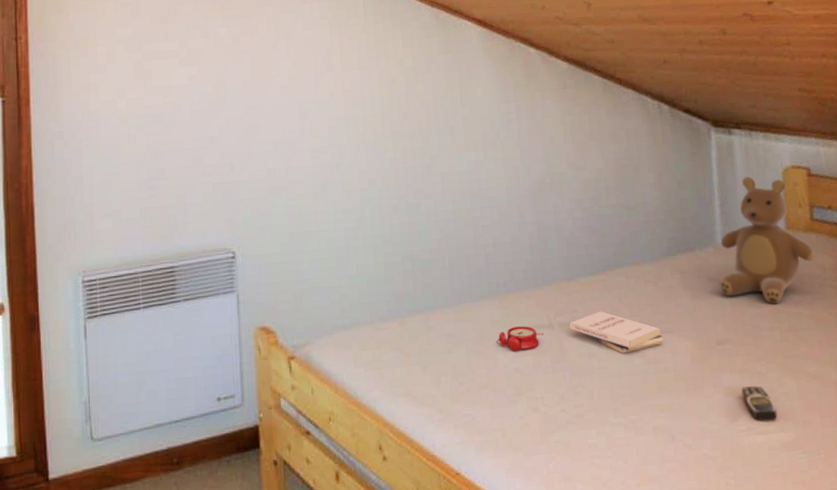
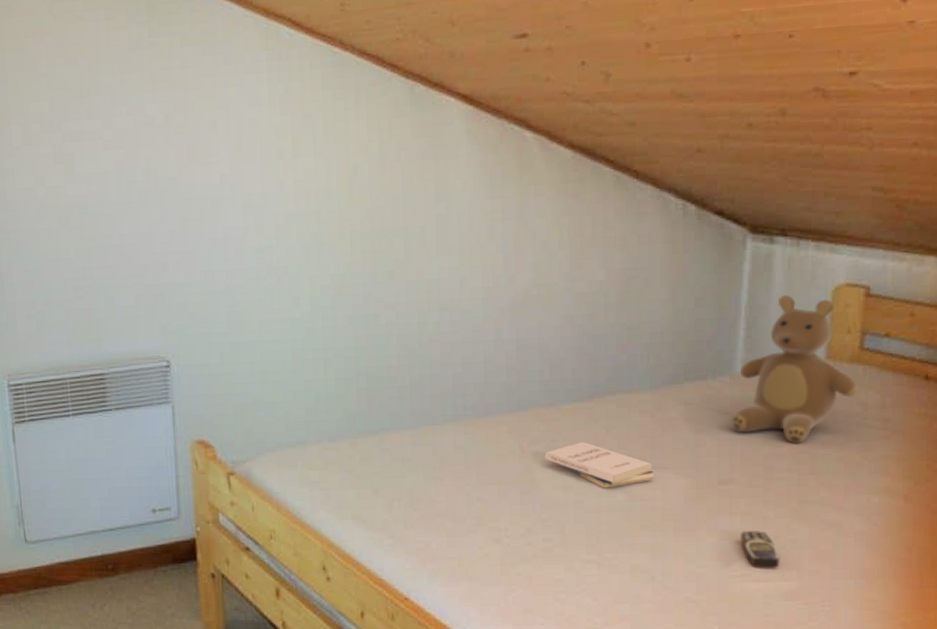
alarm clock: present [496,326,543,351] -> none [458,453,513,479]

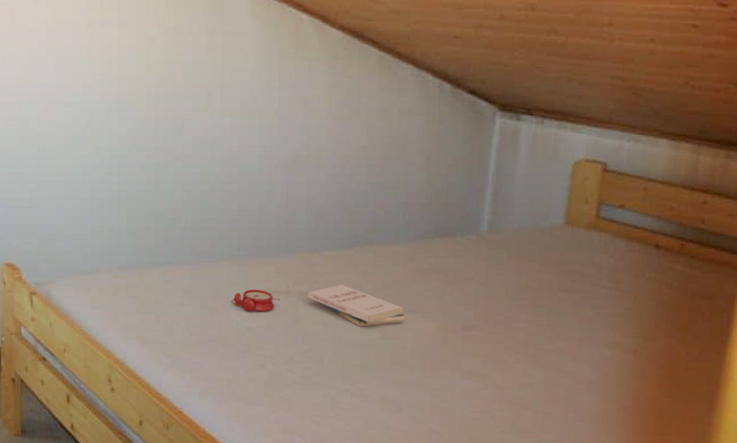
alarm clock: none [458,453,513,479] -> present [231,289,280,312]
teddy bear: present [731,295,858,444] -> none [476,167,594,298]
mobile phone: present [740,531,780,567] -> none [481,373,517,407]

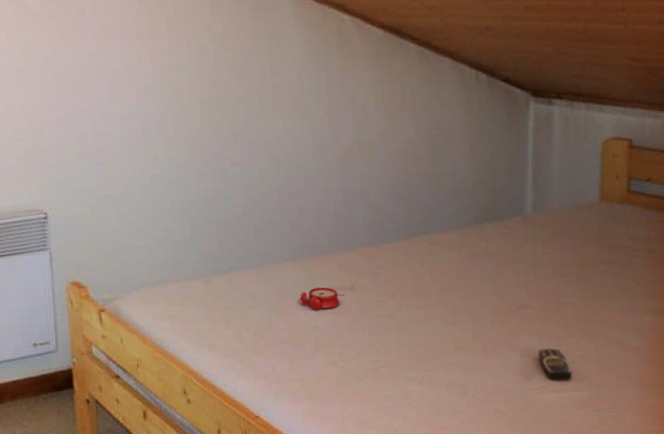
books: present [307,284,406,327] -> none [370,275,464,315]
mobile phone: none [481,373,517,407] -> present [538,348,572,380]

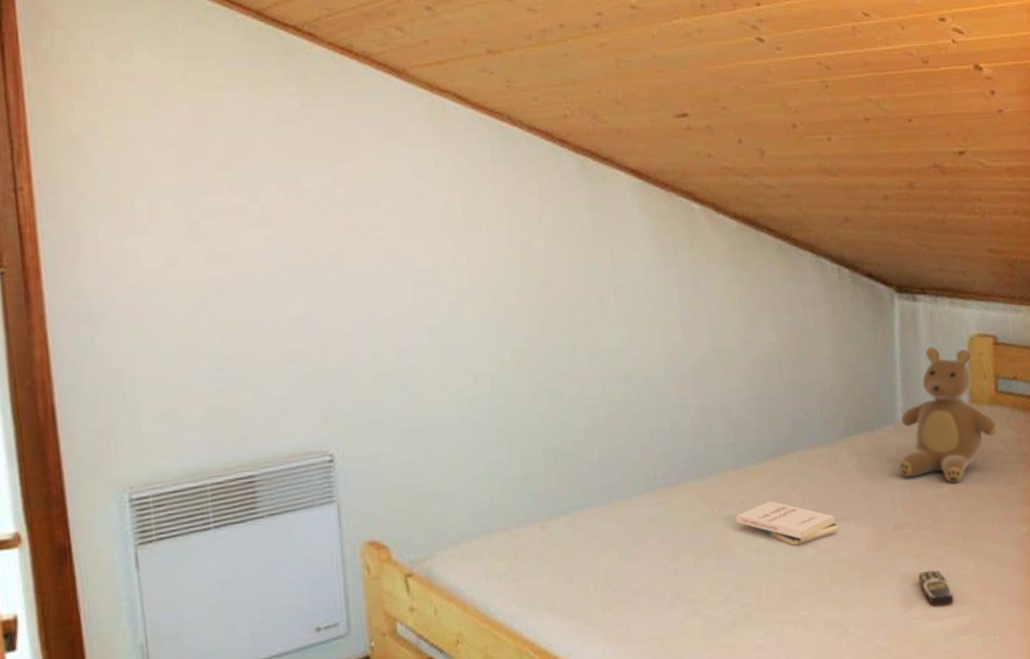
alarm clock: present [298,287,344,310] -> none [653,522,707,551]
books: none [370,275,464,315] -> present [735,500,838,546]
teddy bear: none [524,148,628,273] -> present [898,347,999,484]

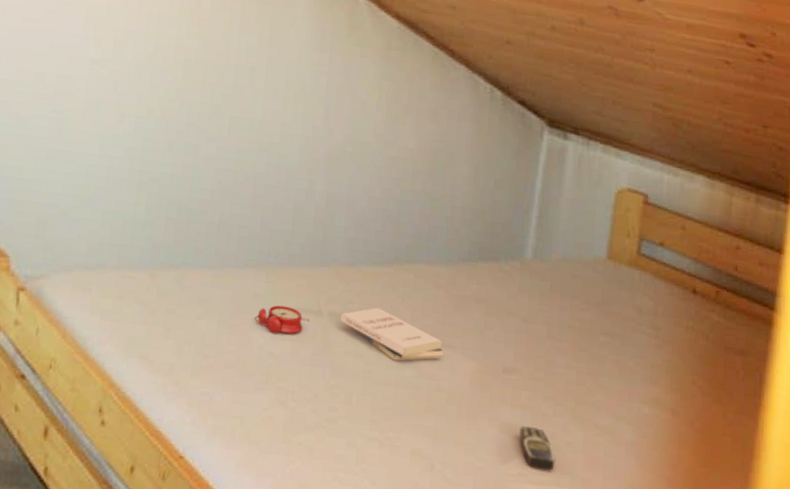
alarm clock: none [653,522,707,551] -> present [254,305,309,334]
teddy bear: present [898,347,999,484] -> none [518,190,634,341]

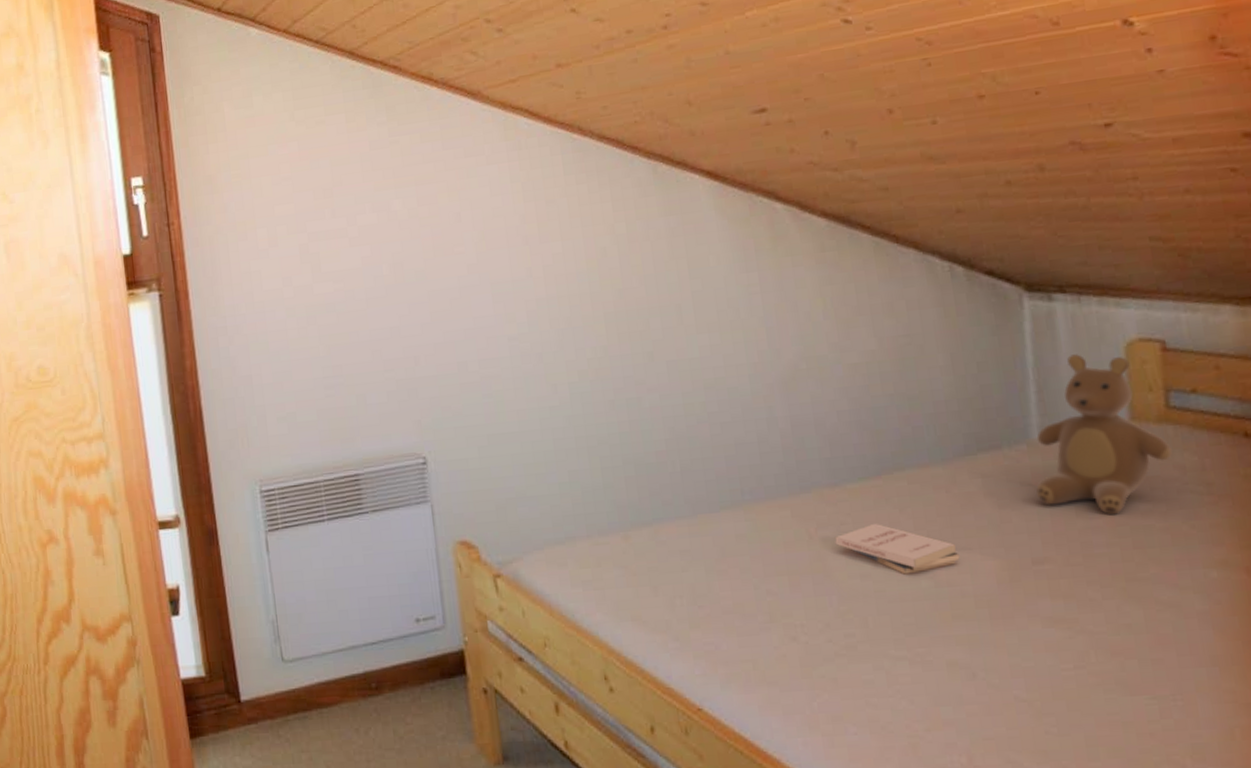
alarm clock: present [254,305,309,334] -> none [742,541,802,571]
teddy bear: none [518,190,634,341] -> present [1035,354,1172,515]
mobile phone: present [519,426,555,470] -> none [1066,615,1117,658]

